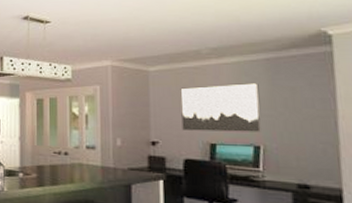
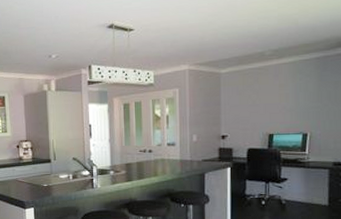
wall art: present [180,83,261,132] -> none [246,80,310,124]

